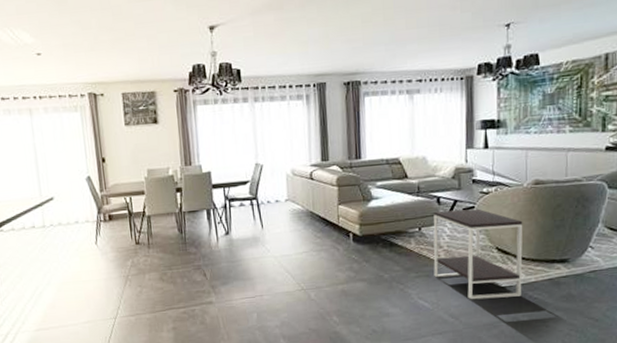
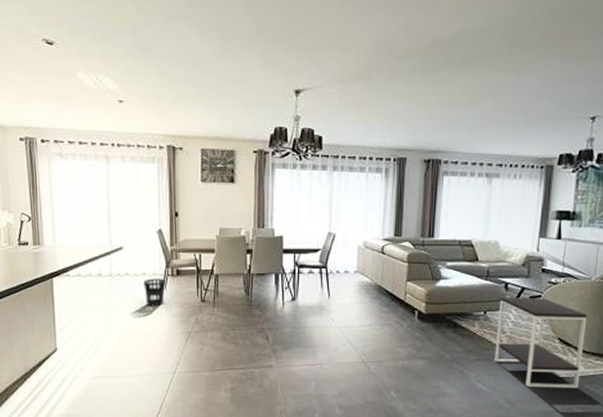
wastebasket: none [77,224,99,254] -> present [143,278,166,307]

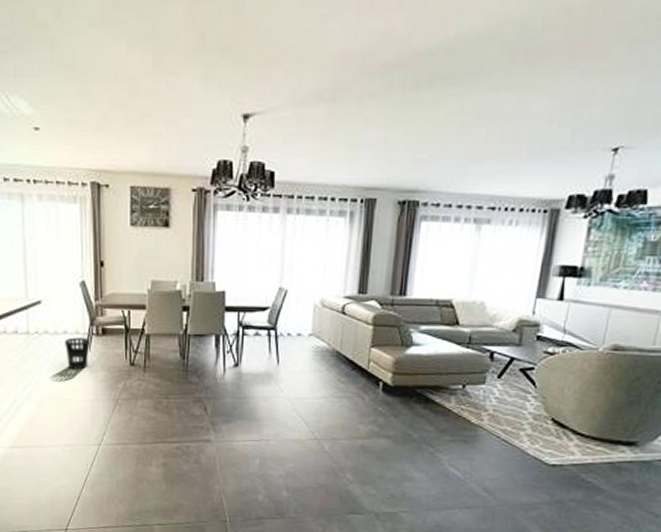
side table: present [494,298,588,388] -> none [472,369,590,478]

